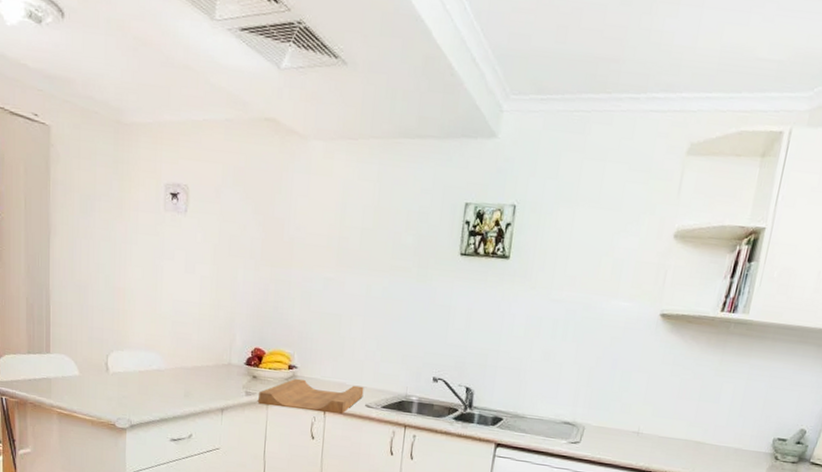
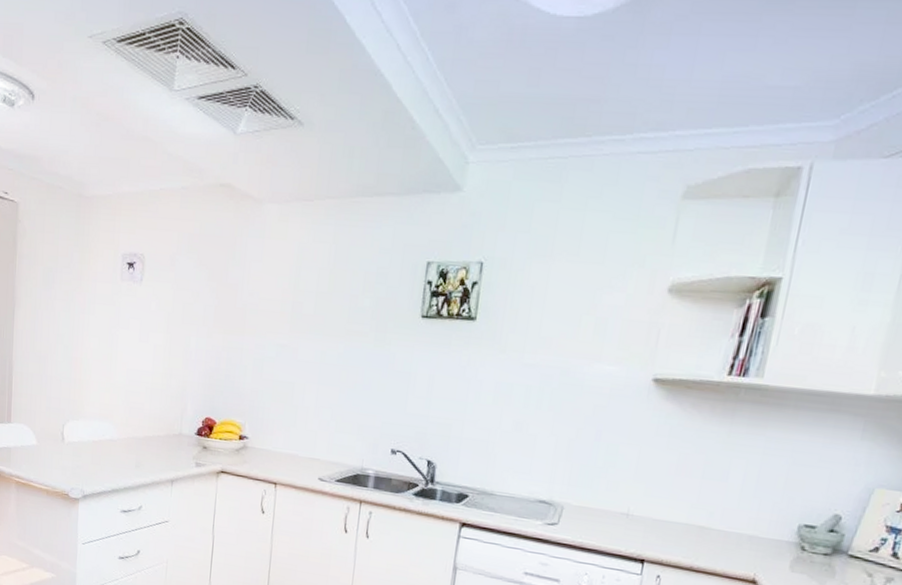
cutting board: present [258,378,364,415] -> none [208,449,317,488]

